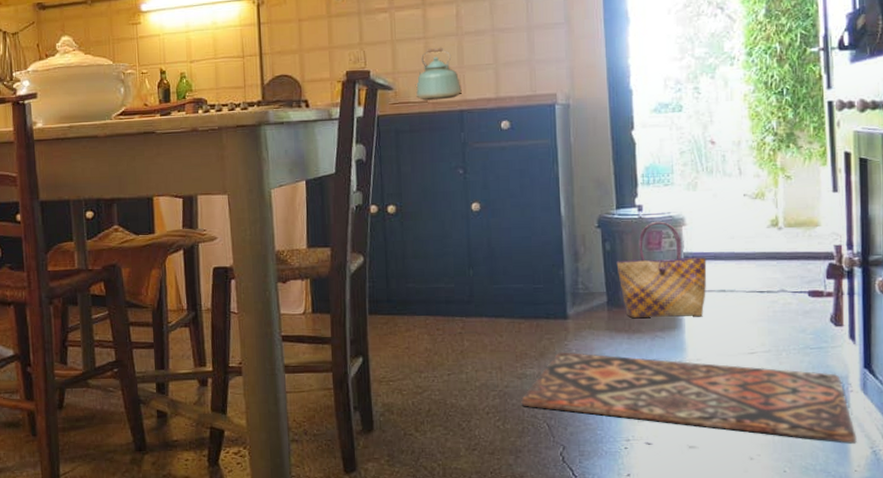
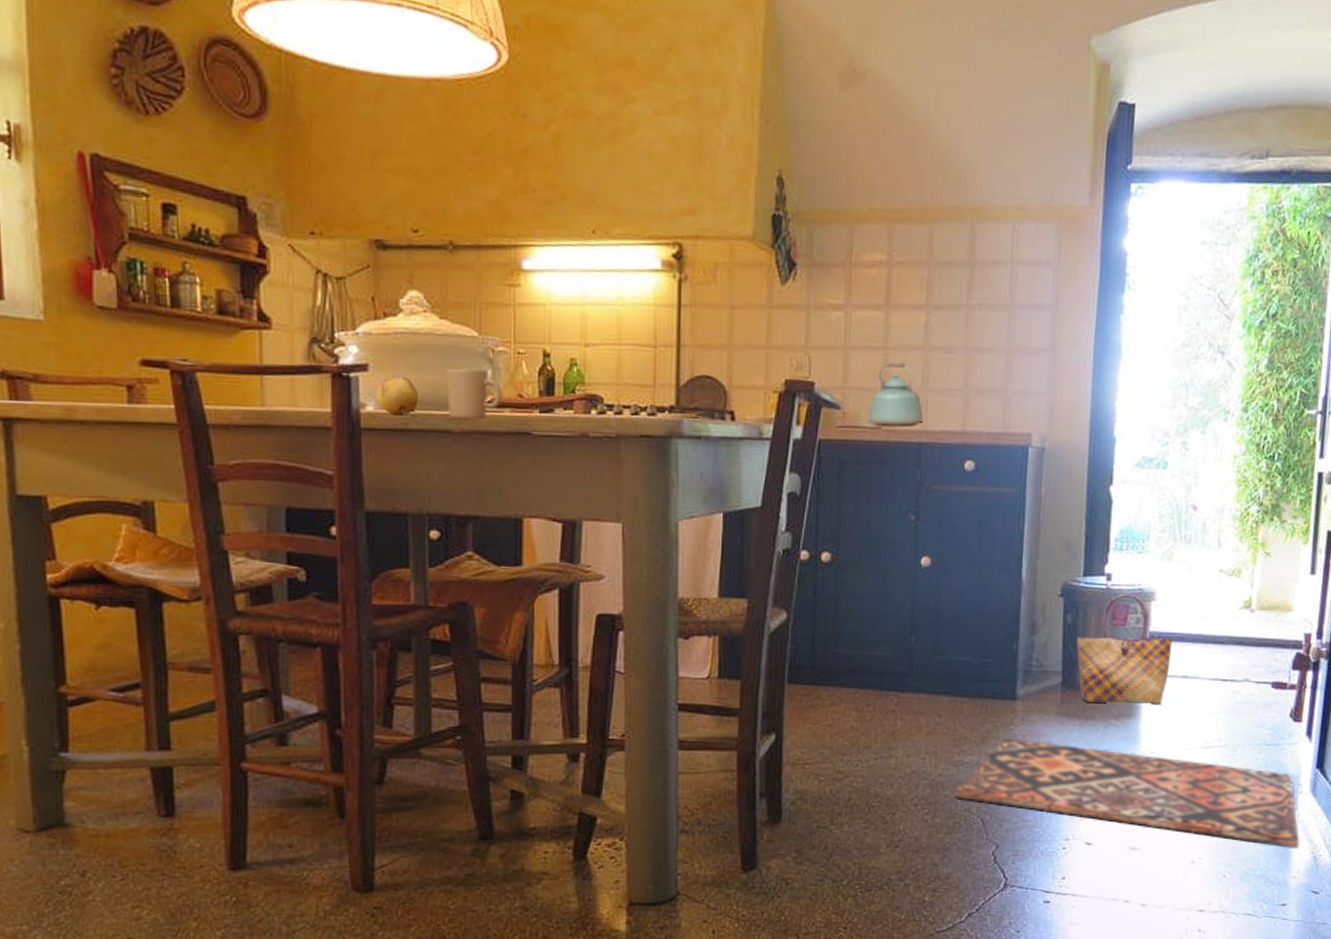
fruit: none [43,98,73,129] -> present [376,374,418,416]
mug: none [91,88,133,127] -> present [445,368,503,420]

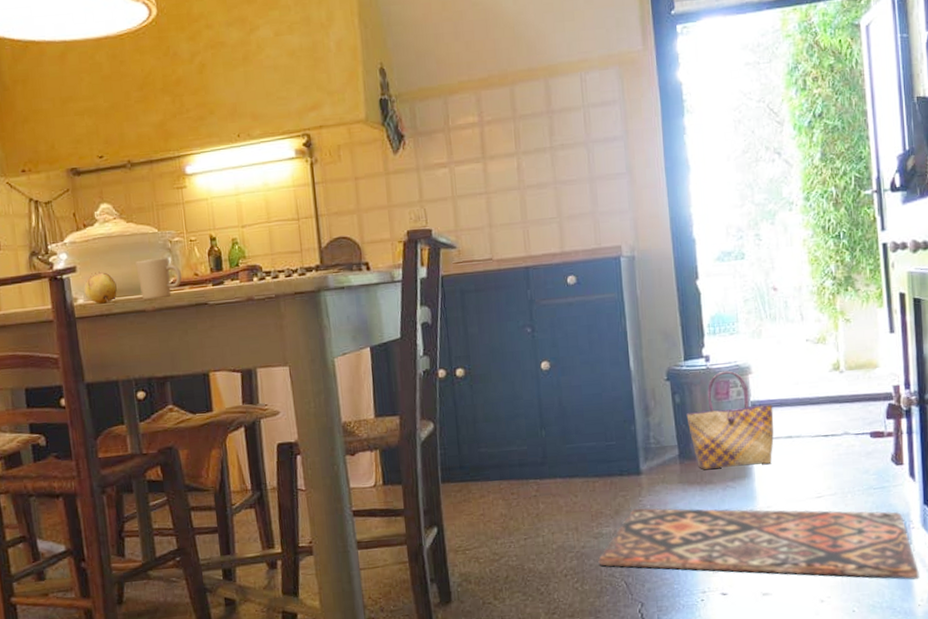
kettle: present [868,361,923,428] -> none [478,201,526,258]

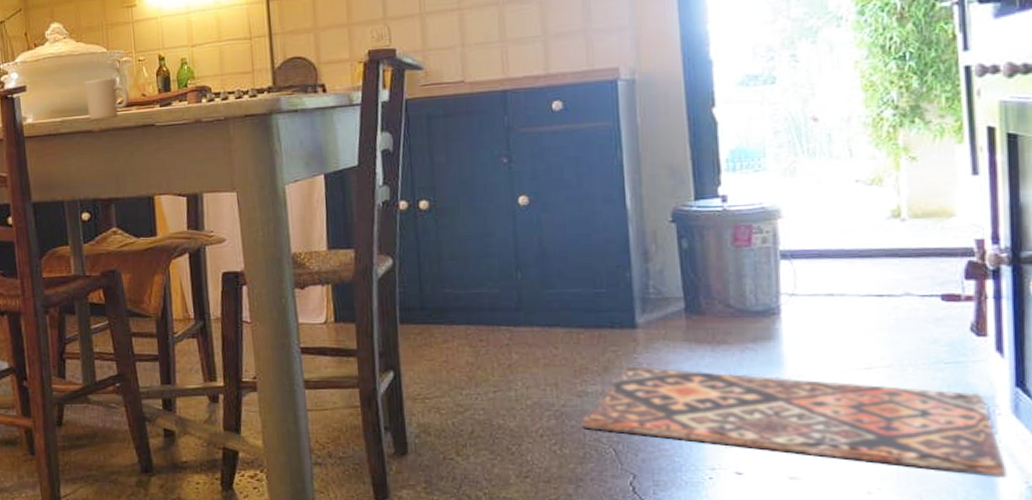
fruit: present [84,271,117,304] -> none [33,91,65,124]
tote bag: present [686,370,774,470] -> none [695,213,810,328]

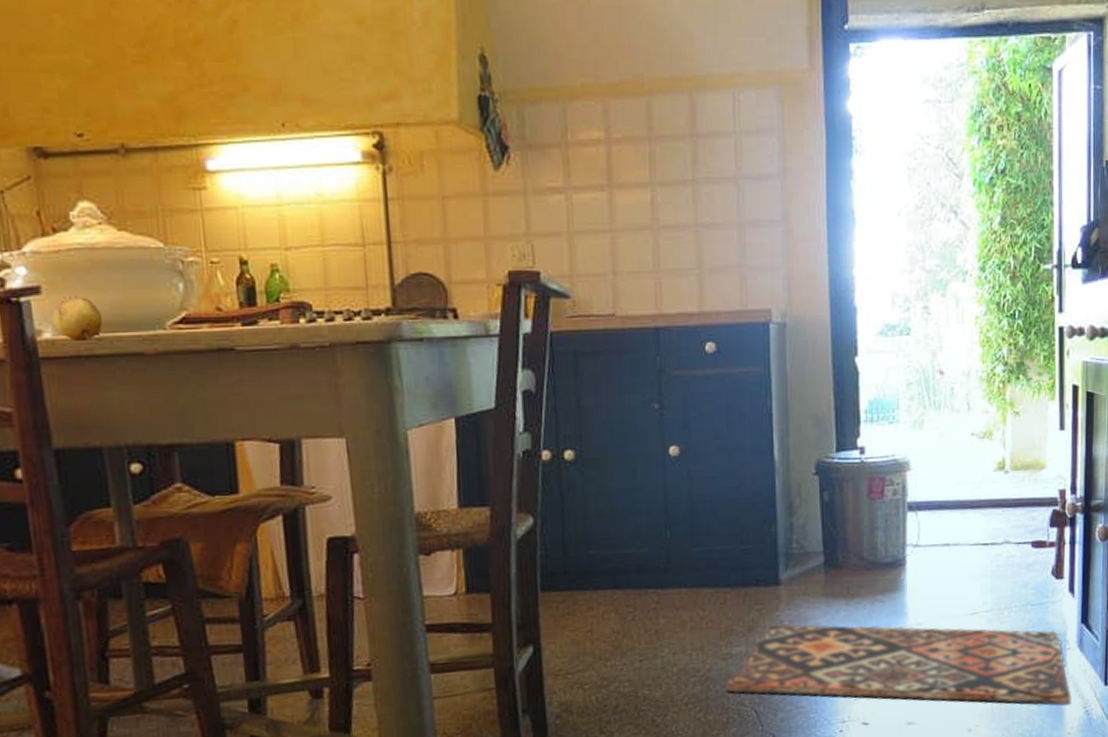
fruit: none [33,91,65,124] -> present [52,295,102,341]
mug: present [84,78,130,121] -> none [130,283,199,339]

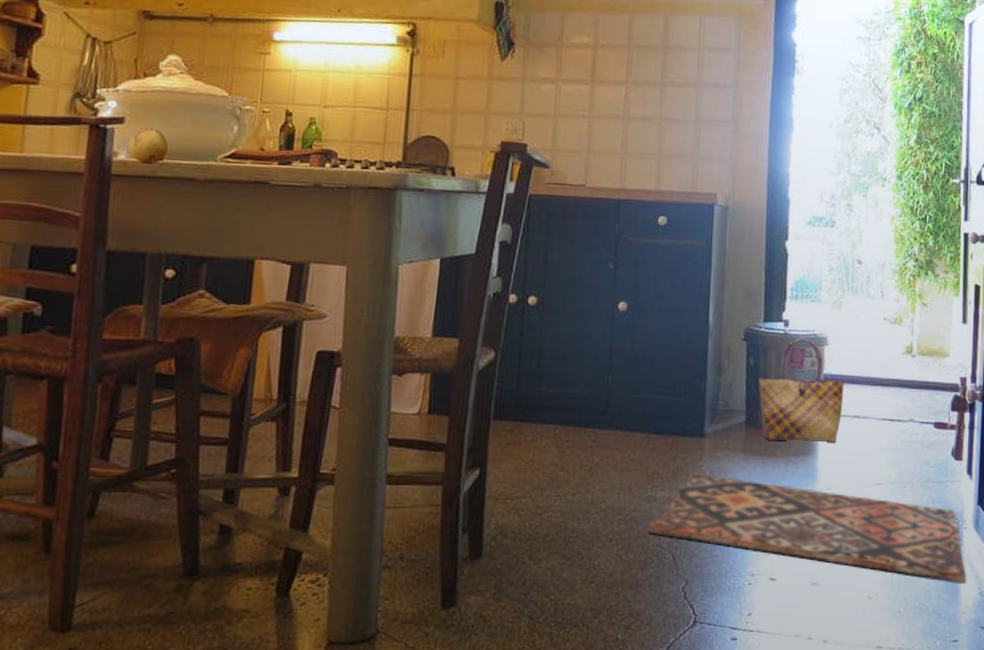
tote bag: none [835,465,931,581] -> present [758,338,845,442]

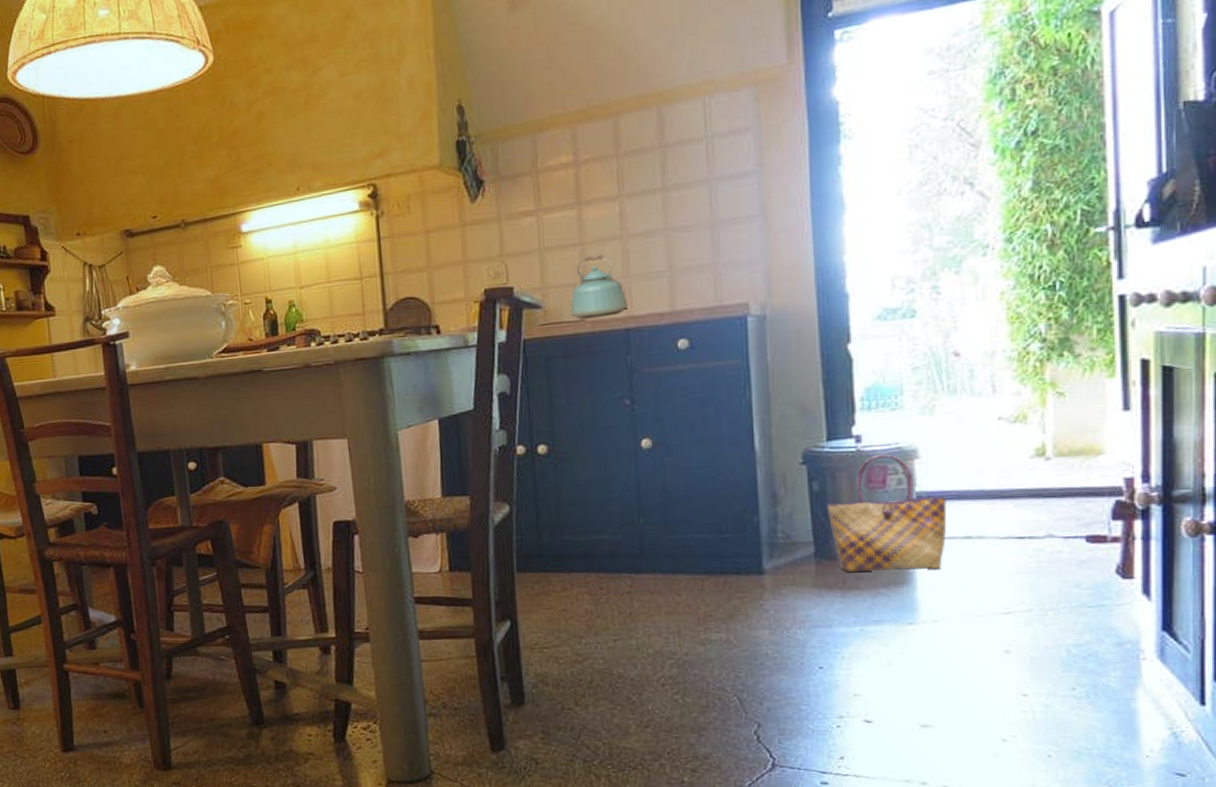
fruit: present [128,127,168,165] -> none [136,337,169,371]
kettle: none [573,128,622,186] -> present [569,253,628,320]
doormat: present [647,473,967,583] -> none [705,613,1150,723]

